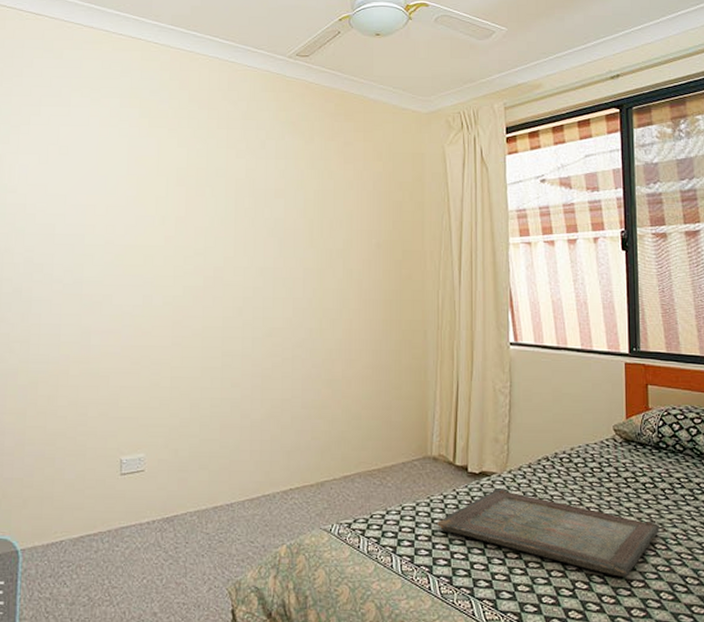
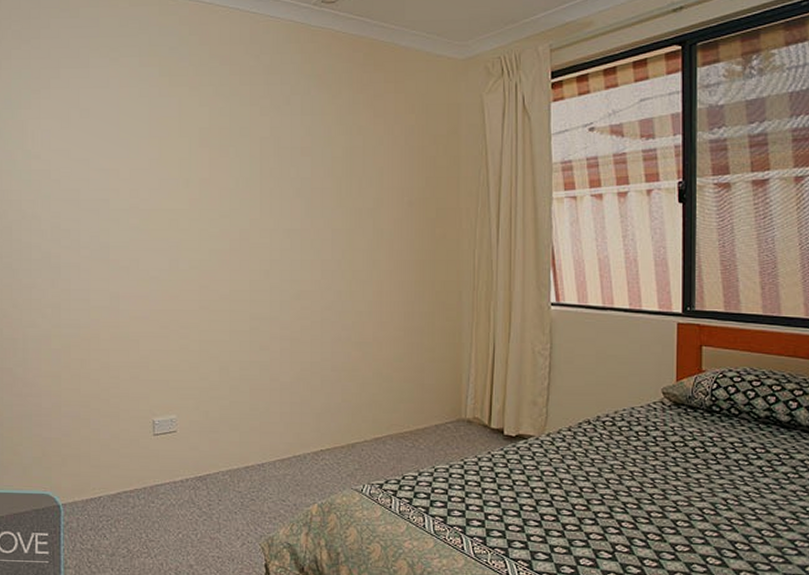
serving tray: present [437,488,659,577] -> none [471,451,709,541]

